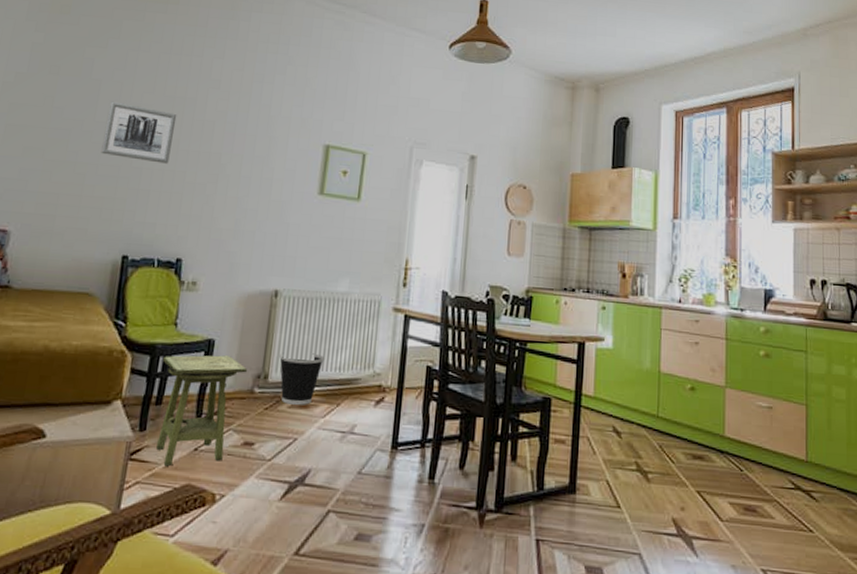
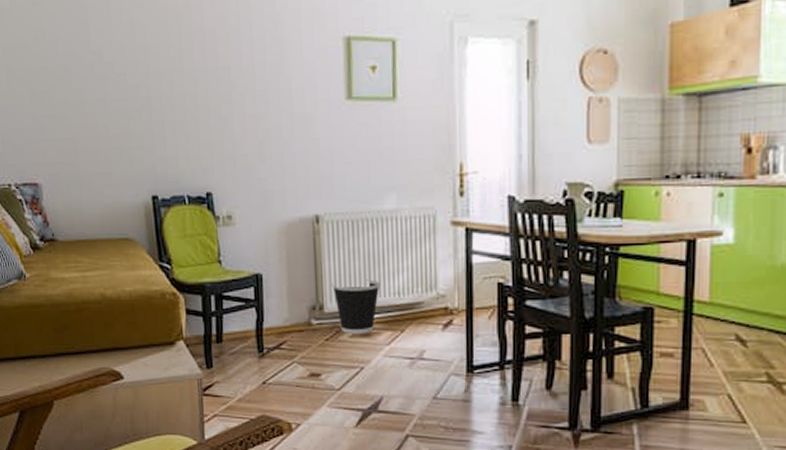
wall art: present [101,101,177,164] -> none [101,24,176,89]
side table: present [155,355,248,467] -> none [215,289,302,400]

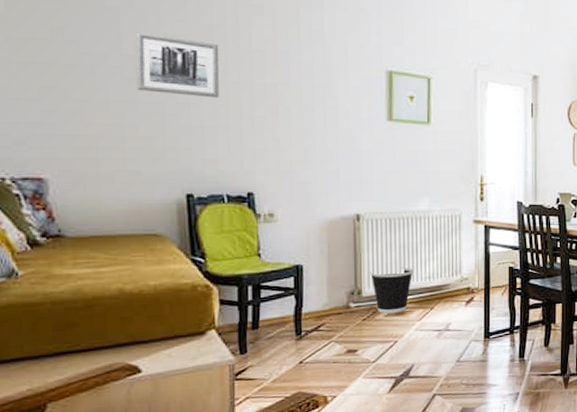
wall art: none [101,24,176,89] -> present [135,32,220,98]

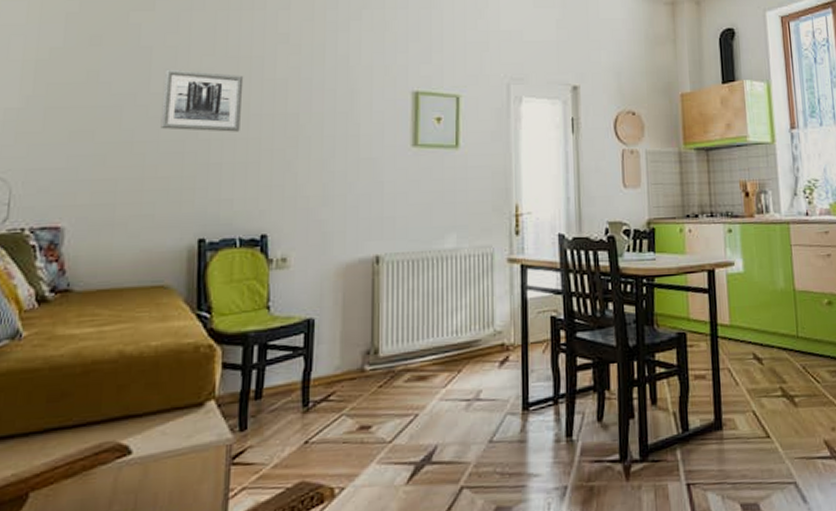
wastebasket: present [370,267,414,314] -> none [389,319,439,378]

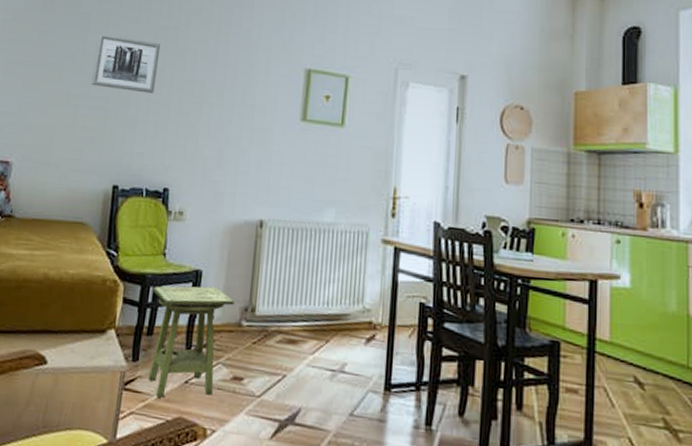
side table: none [258,334,355,467] -> present [148,286,235,399]

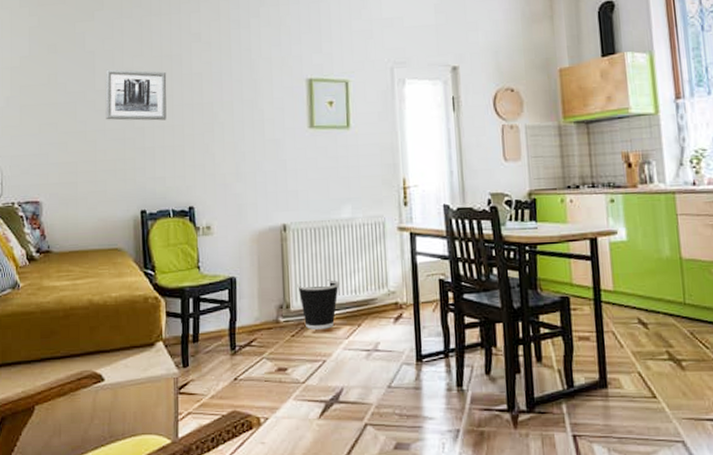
side table: present [148,286,235,399] -> none [193,291,271,397]
wastebasket: none [266,285,312,341] -> present [297,279,340,330]

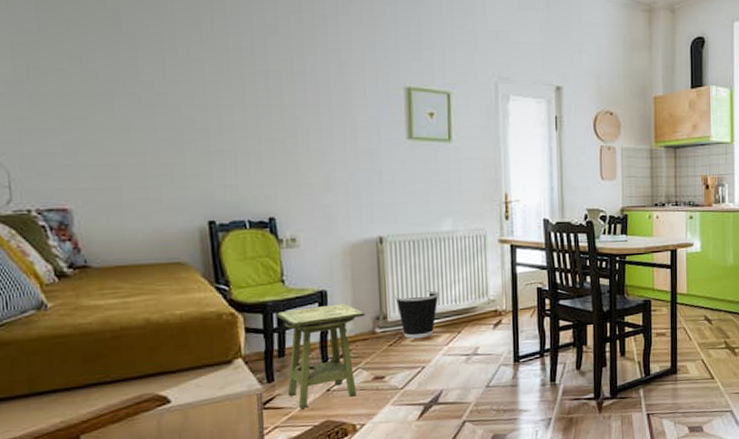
wall art: present [105,69,167,121] -> none [153,57,237,122]
side table: none [193,291,271,397] -> present [277,303,366,410]

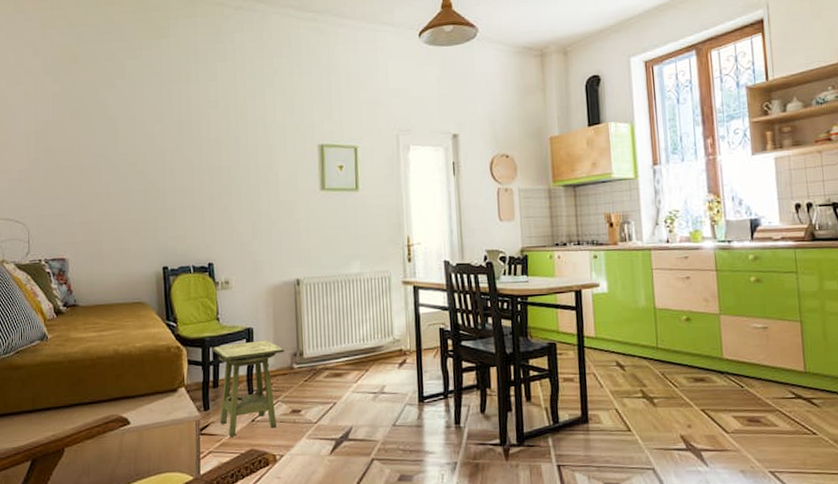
wastebasket: present [395,290,439,339] -> none [310,329,349,375]

